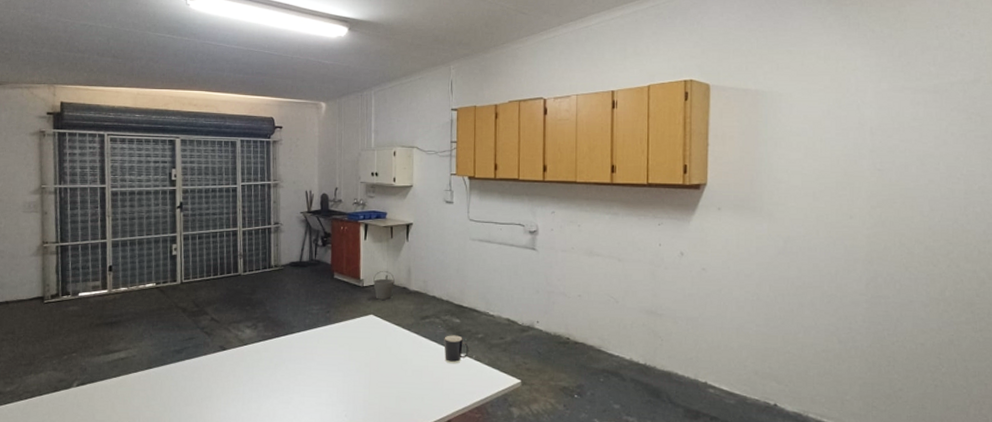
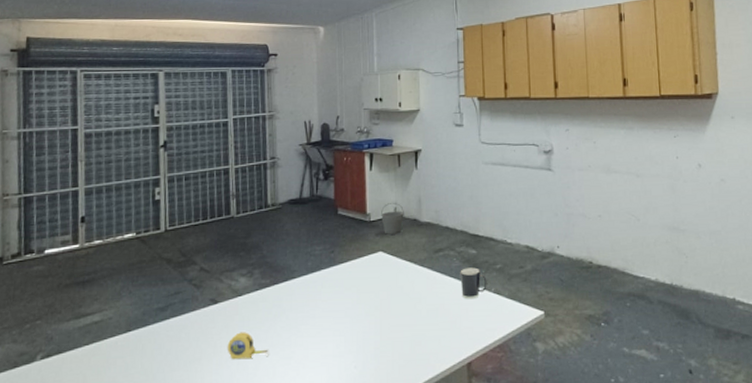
tape measure: none [233,377,270,401] -> present [227,332,269,360]

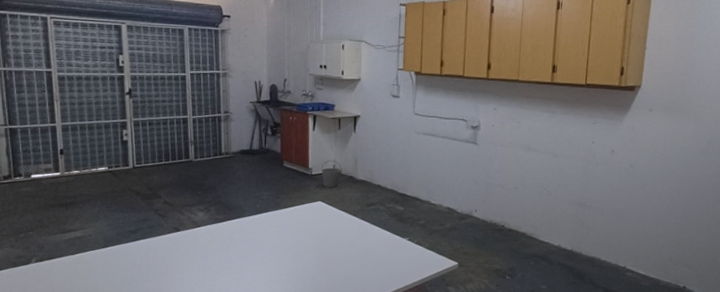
tape measure: present [227,332,269,360] -> none [188,256,223,278]
mug: present [460,267,487,300] -> none [387,221,411,247]

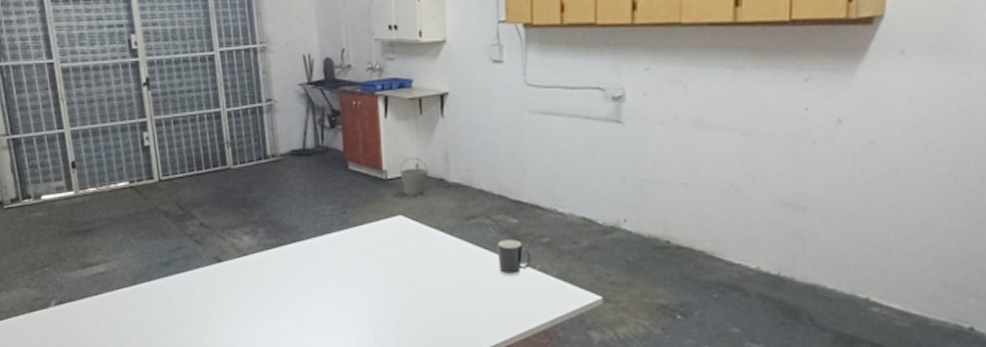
mug: none [387,221,411,247] -> present [497,239,531,277]

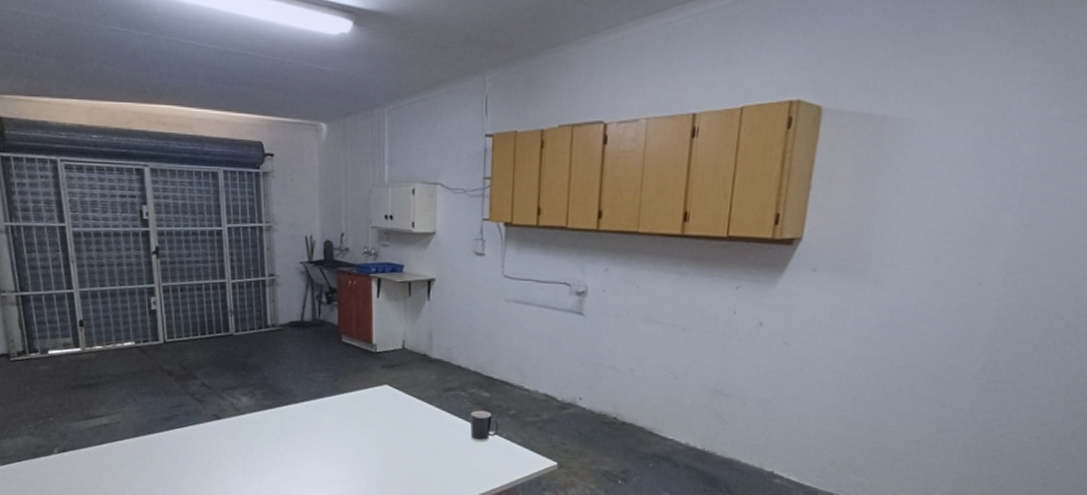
bucket: present [400,157,428,196] -> none [388,334,413,369]

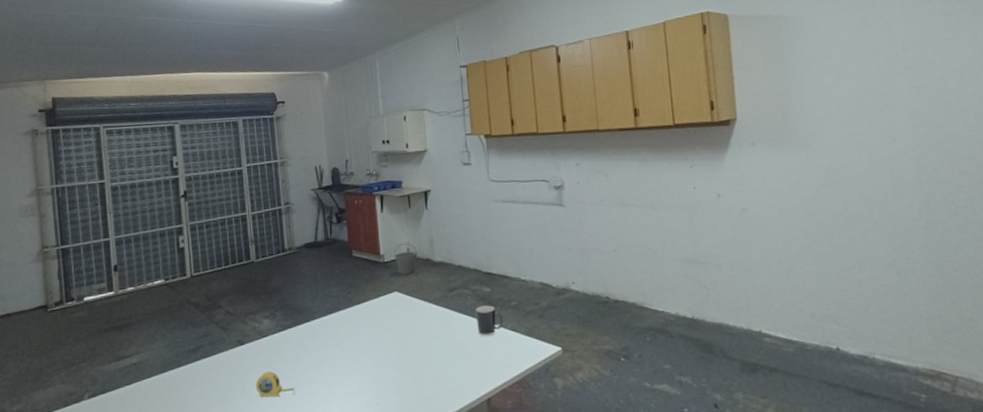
tape measure: none [232,449,273,475] -> present [255,371,295,398]
bucket: none [388,334,413,369] -> present [394,242,417,275]

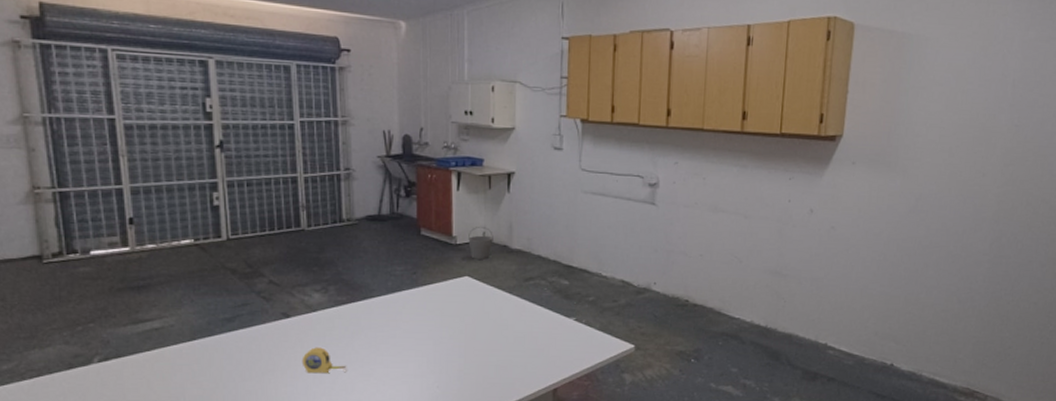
mug: present [475,305,503,337] -> none [550,298,578,329]

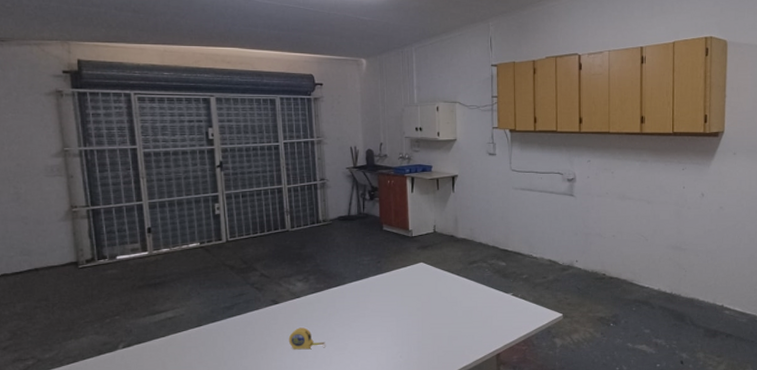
bucket: present [468,226,493,260] -> none [422,220,442,248]

